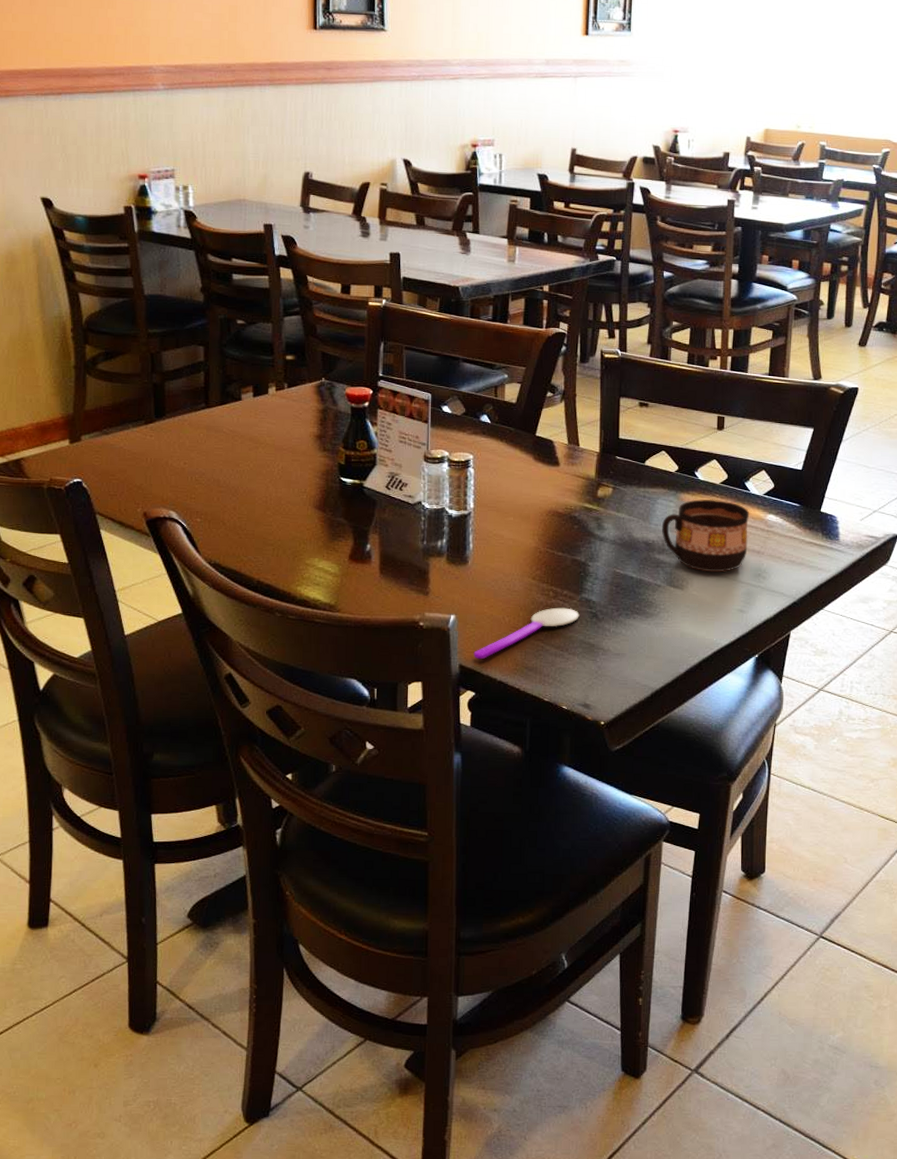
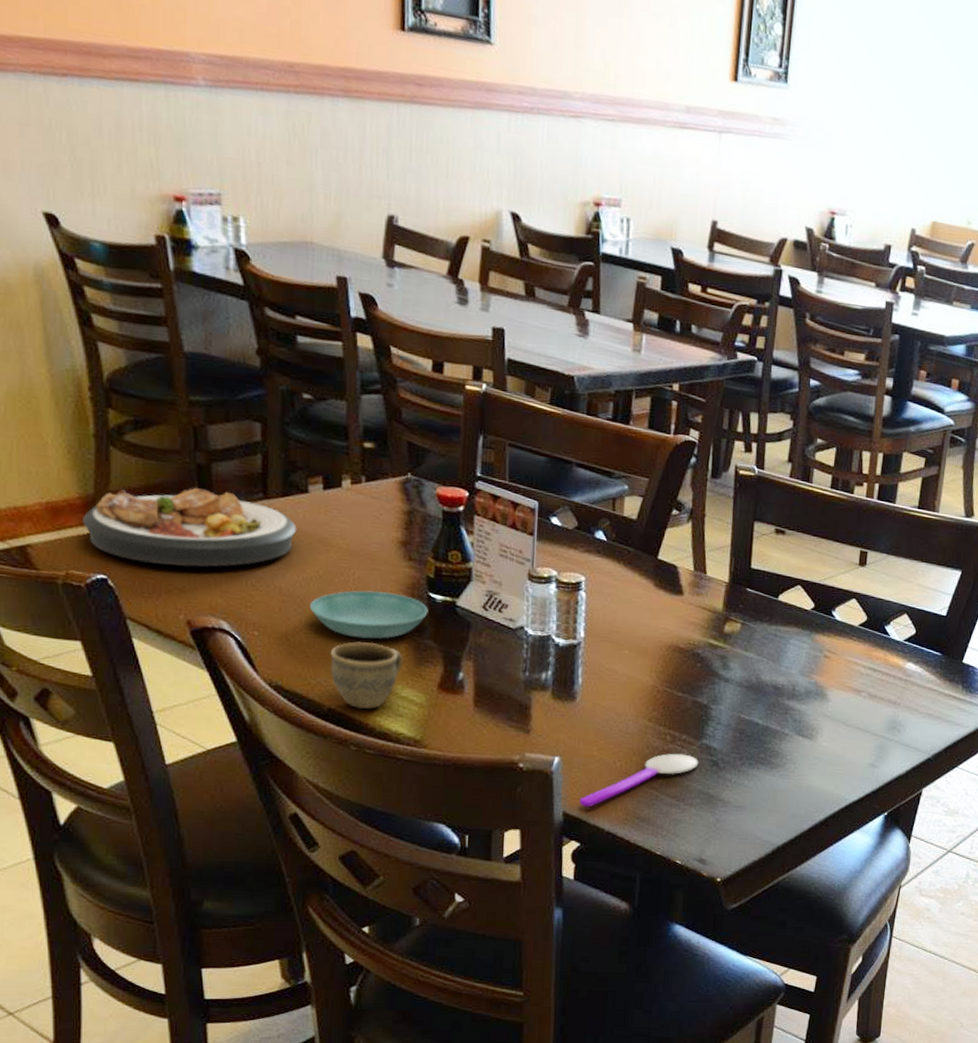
plate: none [64,402,232,468] -> present [83,487,297,567]
saucer: none [242,478,340,520] -> present [309,590,428,639]
cup: none [259,522,319,581] -> present [330,641,403,709]
cup: present [661,499,750,573] -> none [792,642,888,723]

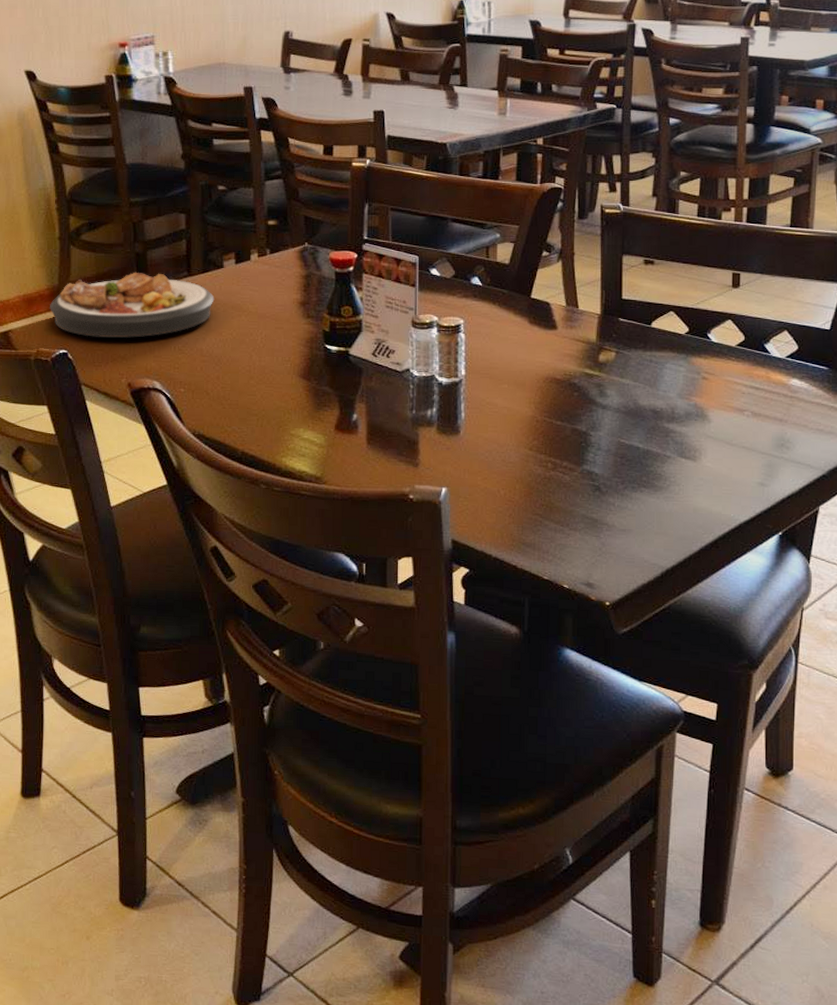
saucer: present [309,590,428,639] -> none [225,346,325,389]
cup: present [330,641,403,709] -> none [243,392,304,452]
spoon: present [579,753,699,807] -> none [467,480,581,535]

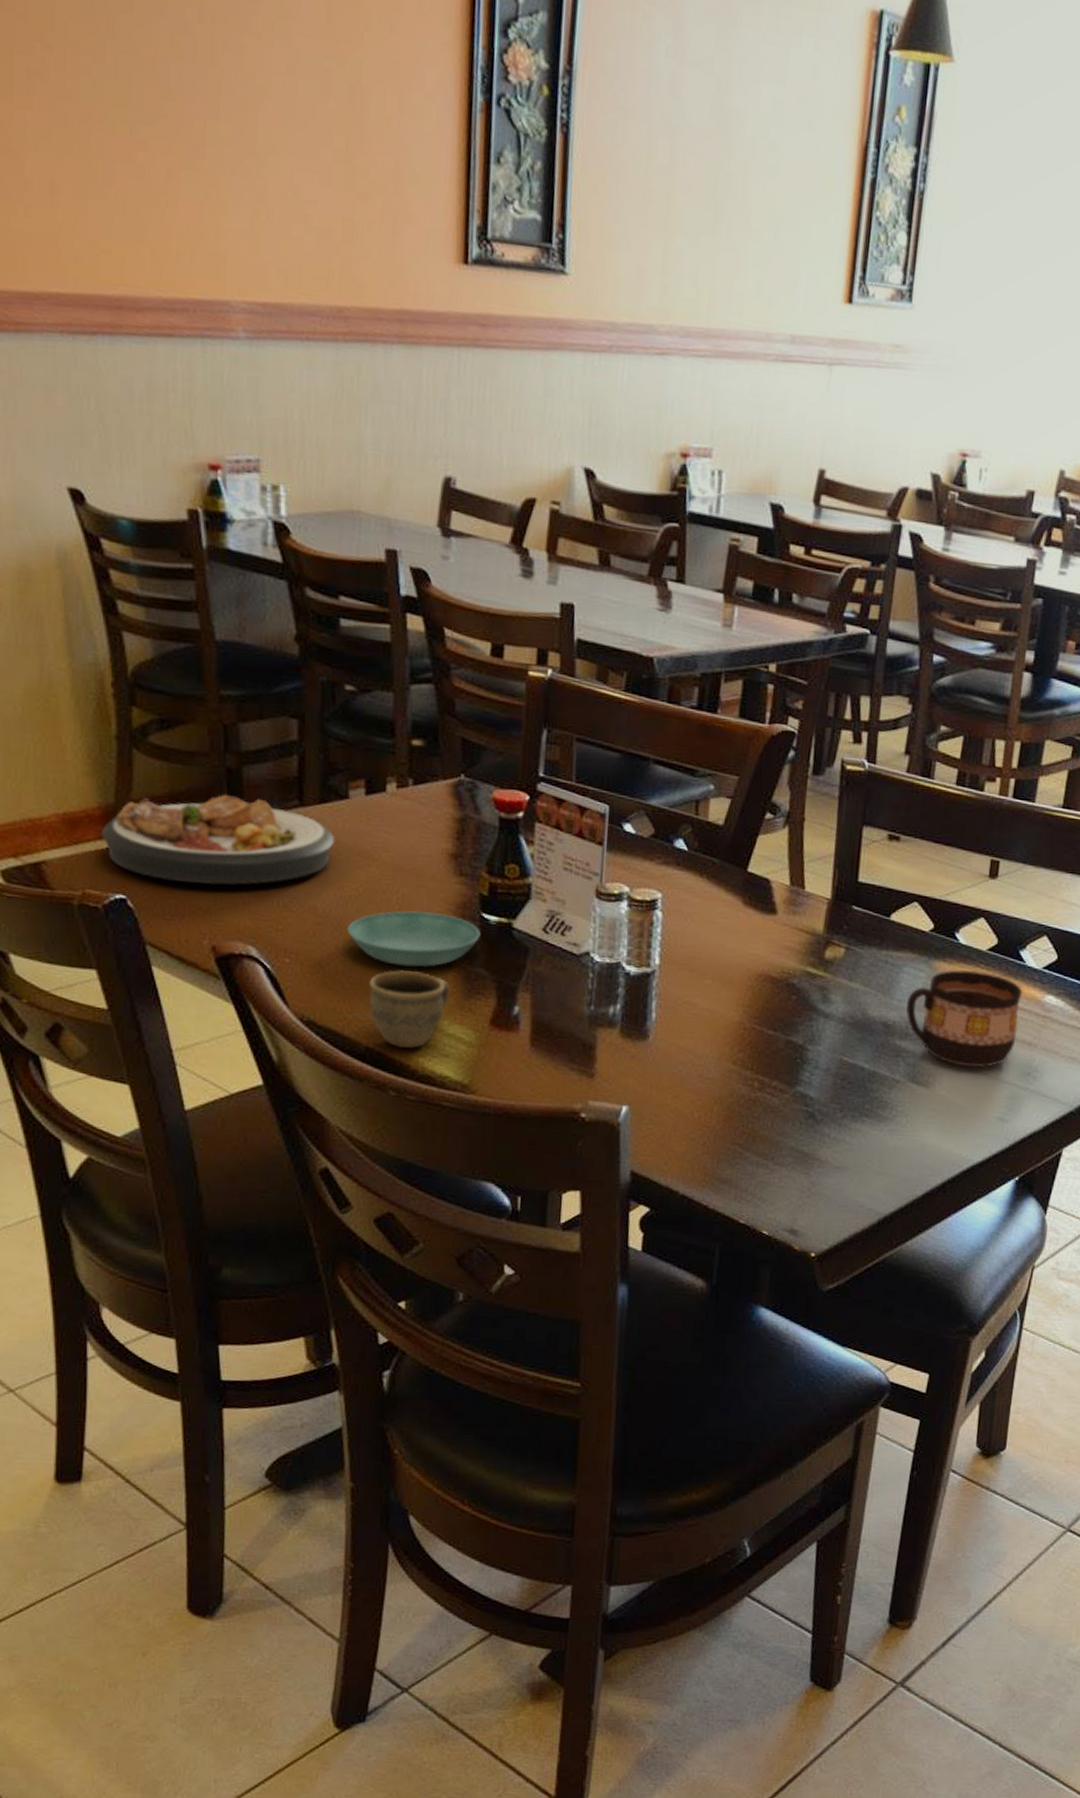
saucer: none [225,346,325,389] -> present [347,910,481,967]
cup: none [243,392,304,452] -> present [369,970,451,1049]
cup: none [670,362,770,443] -> present [905,970,1023,1068]

